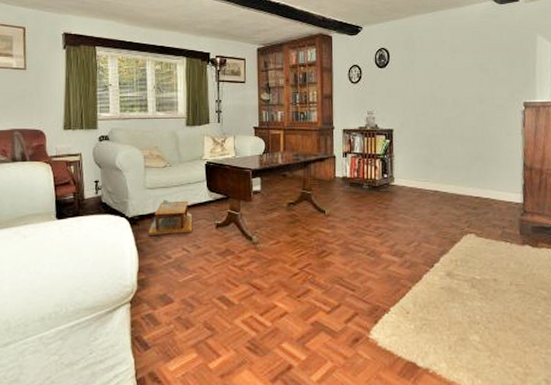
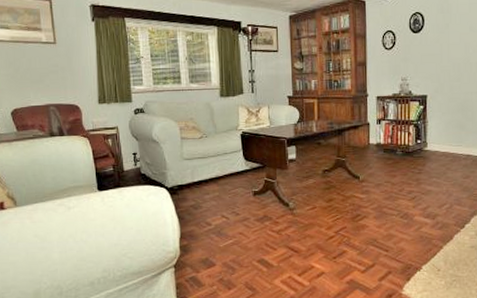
footstool: present [148,199,193,236] -> none [187,169,231,205]

